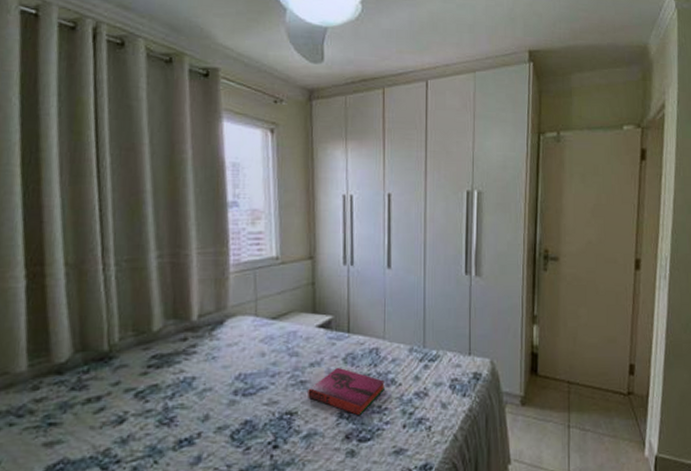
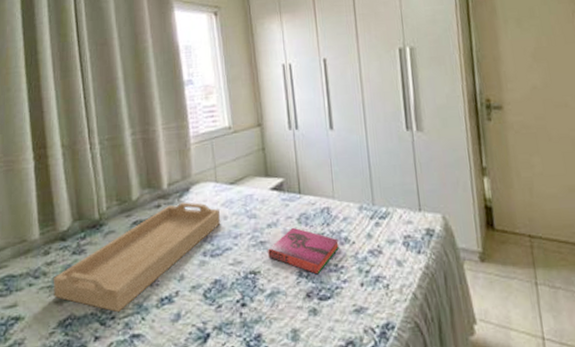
serving tray: none [42,336,258,456] -> present [53,202,221,313]

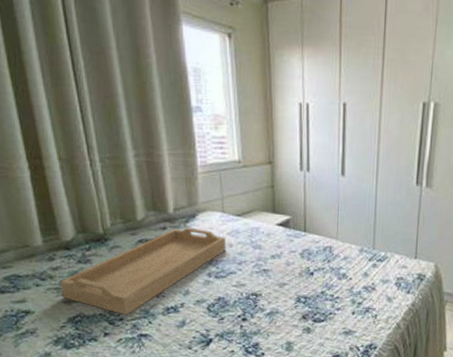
hardback book: present [268,227,339,275] -> none [270,260,337,302]

